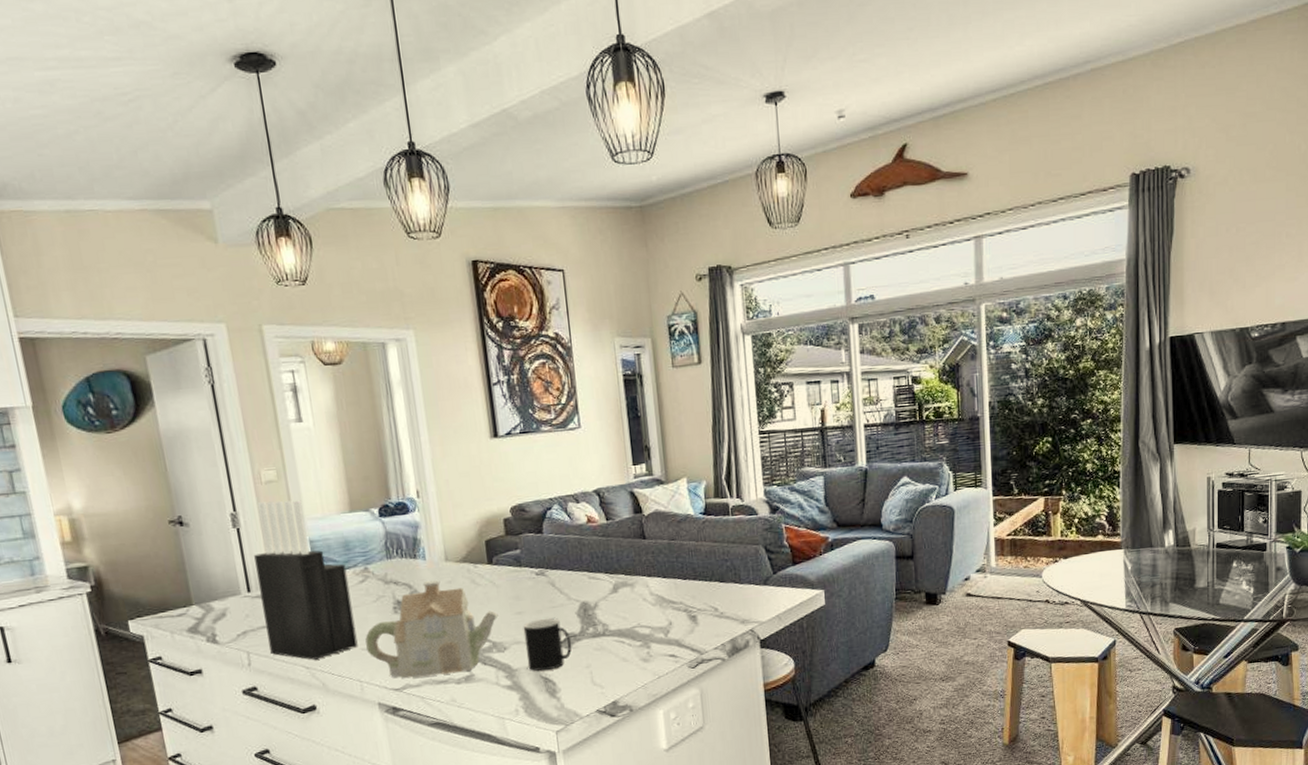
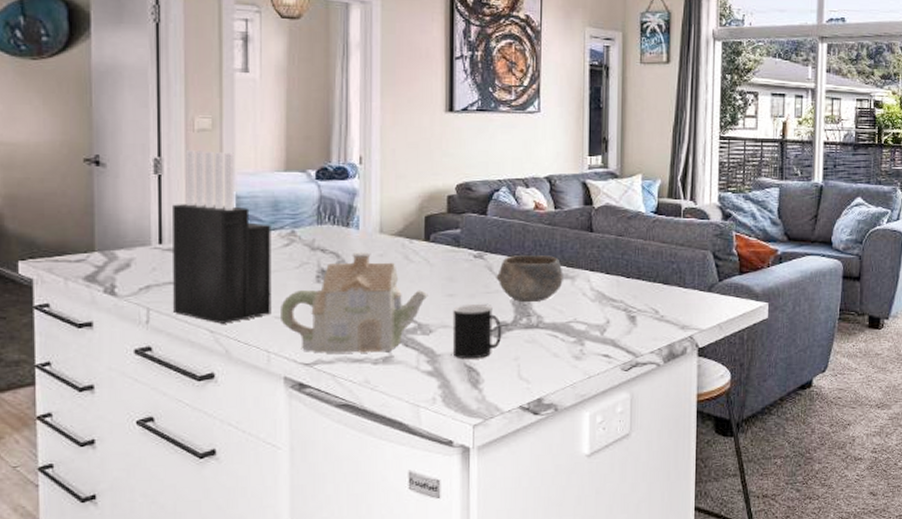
bowl: none [559,565,623,613] -> present [496,255,563,303]

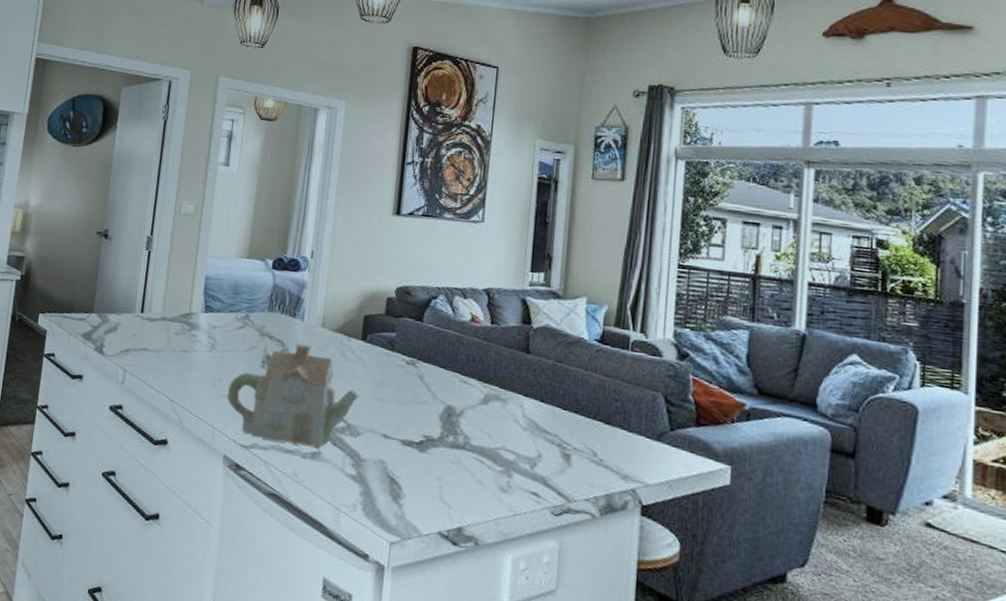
knife block: present [173,150,272,324] -> none [144,231,231,395]
cup: present [452,305,502,359] -> none [377,411,428,472]
bowl: present [496,255,563,303] -> none [426,367,495,421]

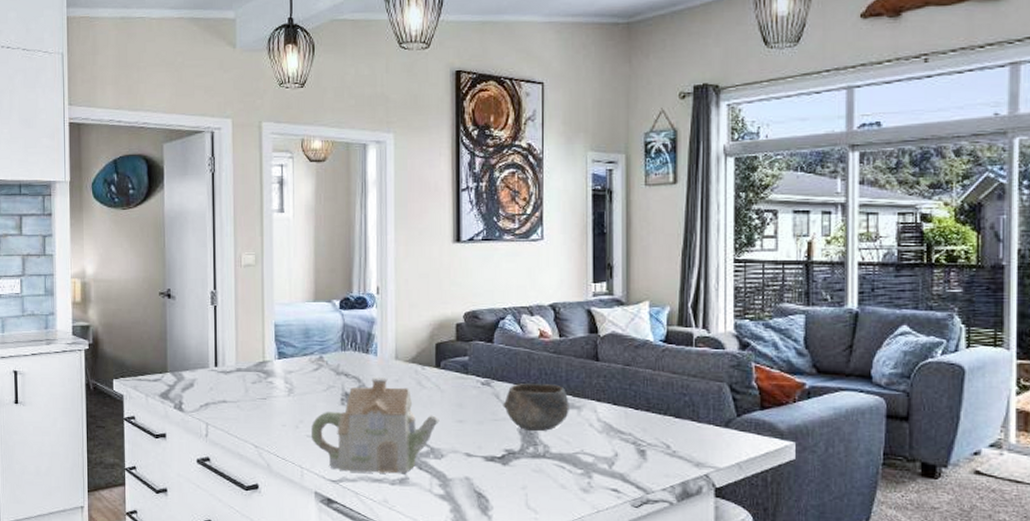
bowl: none [426,367,495,421] -> present [503,383,569,432]

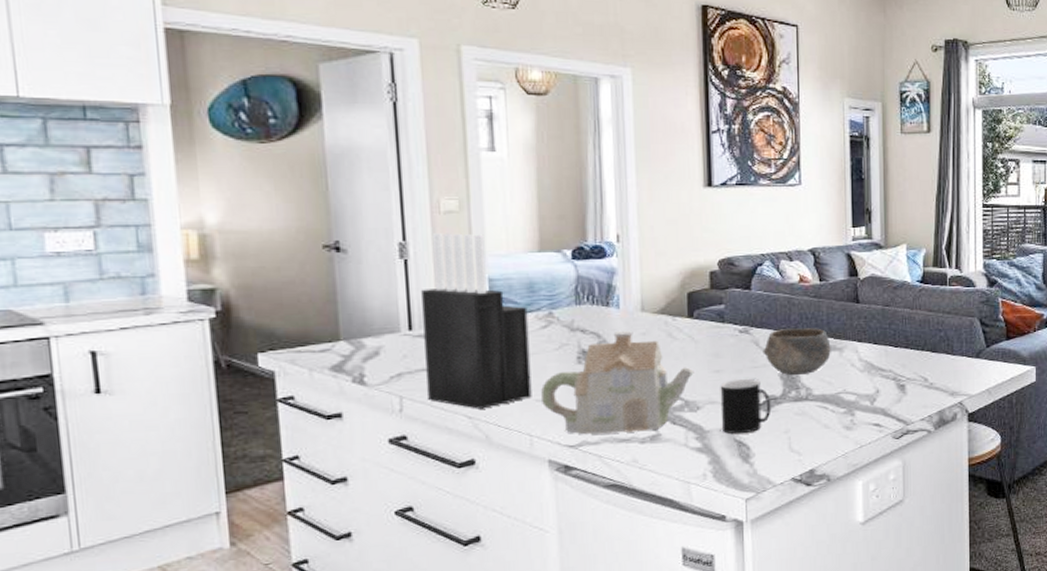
knife block: none [225,284,304,440] -> present [421,233,532,409]
cup: none [462,431,510,486] -> present [720,379,771,434]

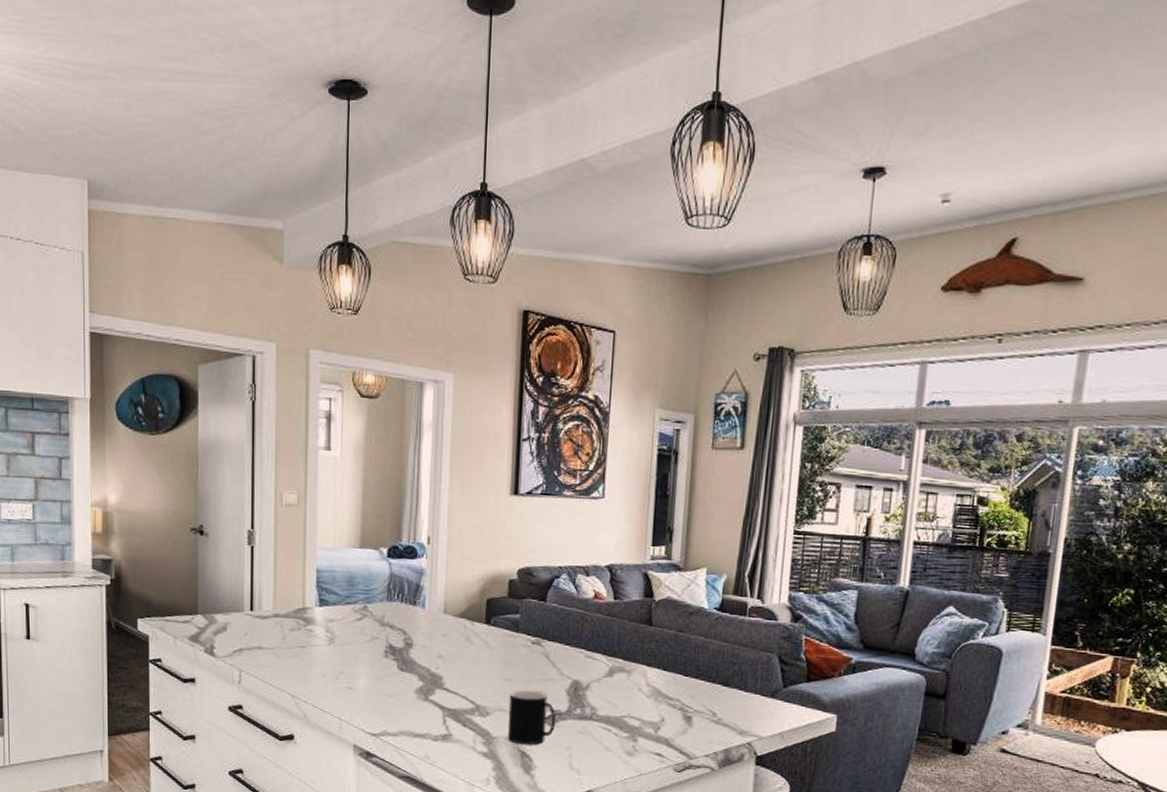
knife block: present [421,233,532,409] -> none [261,524,347,690]
teapot: present [541,330,694,435] -> none [352,629,487,730]
bowl: present [763,328,831,376] -> none [552,644,620,694]

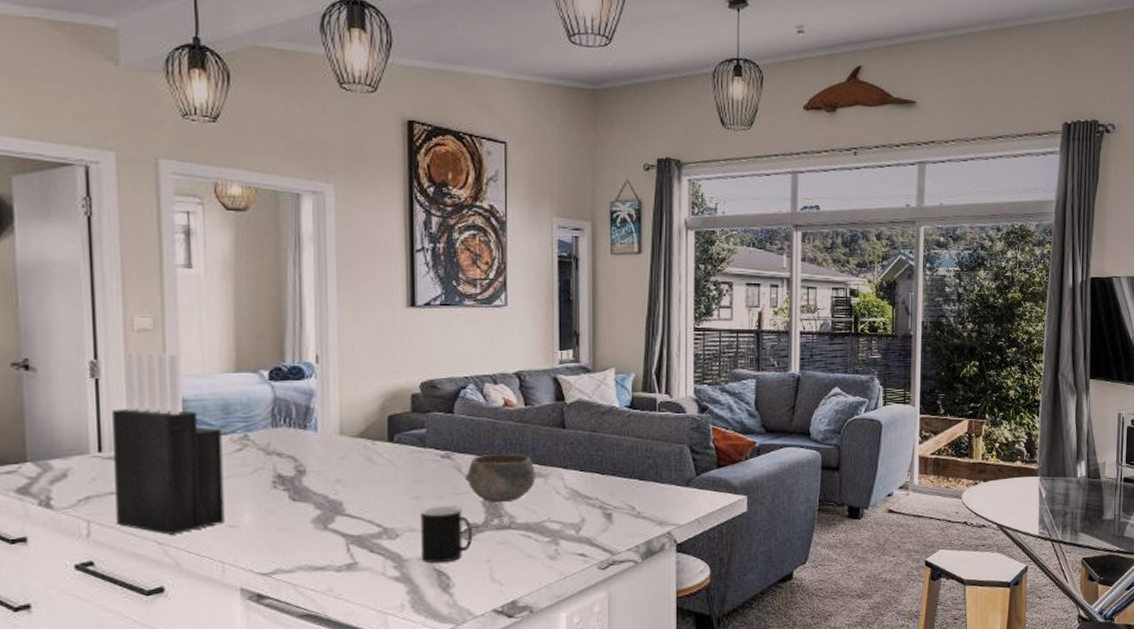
knife block: none [261,524,347,690] -> present [112,352,225,535]
bowl: none [552,644,620,694] -> present [465,454,536,503]

